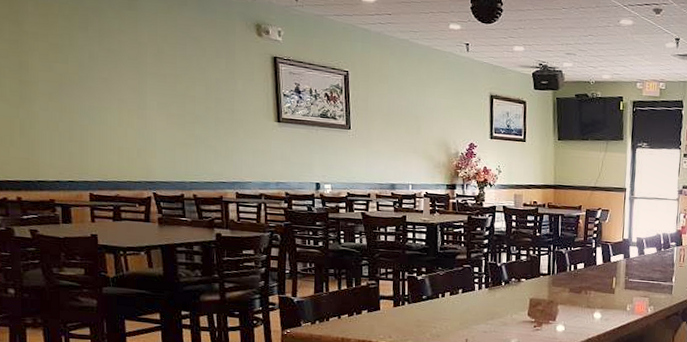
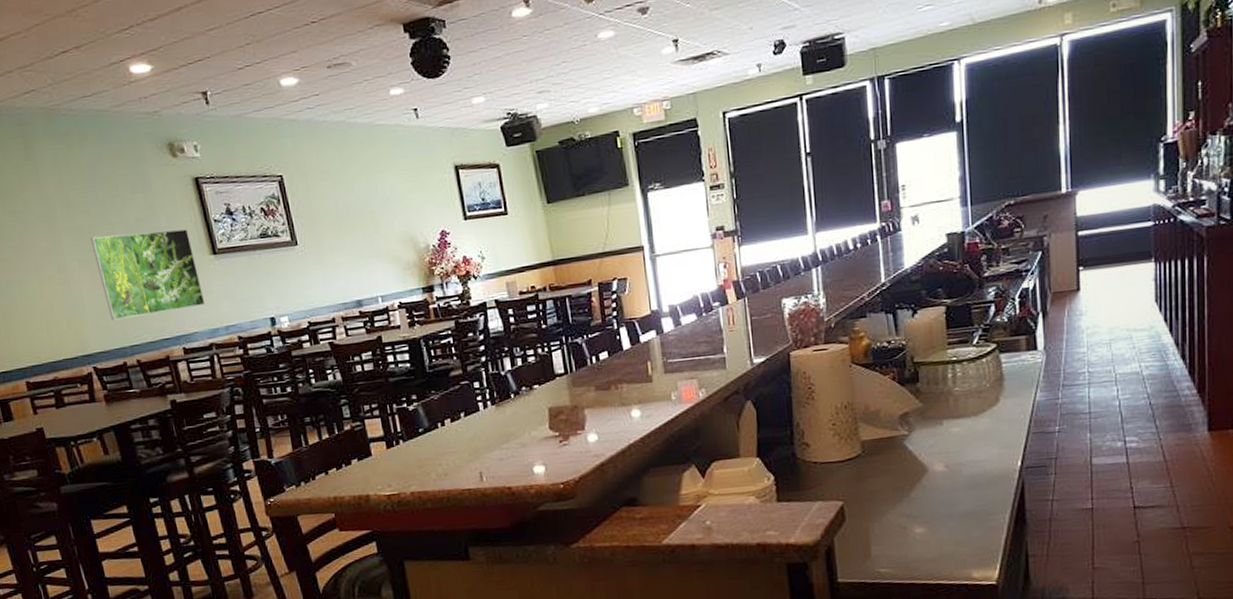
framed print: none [173,85,263,161] -> present [91,229,206,321]

